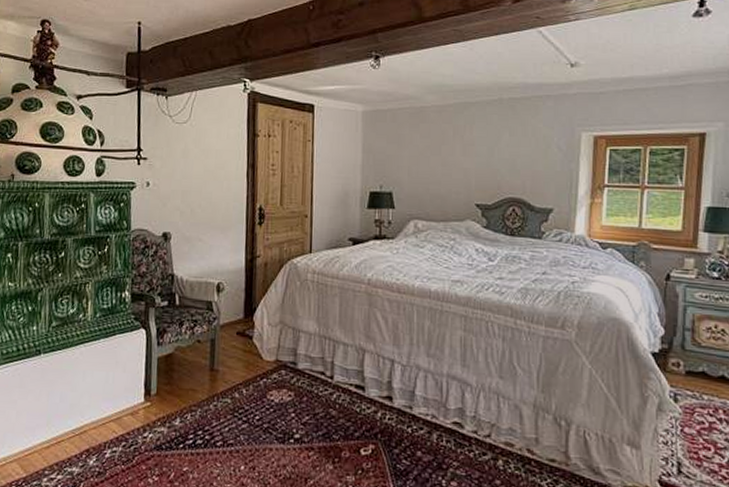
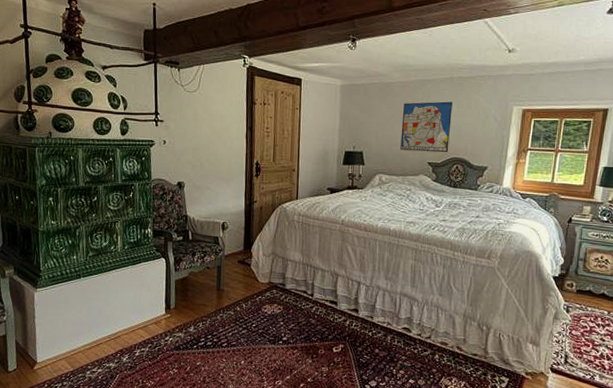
wall art: none [439,128,503,192] -> present [400,101,452,153]

